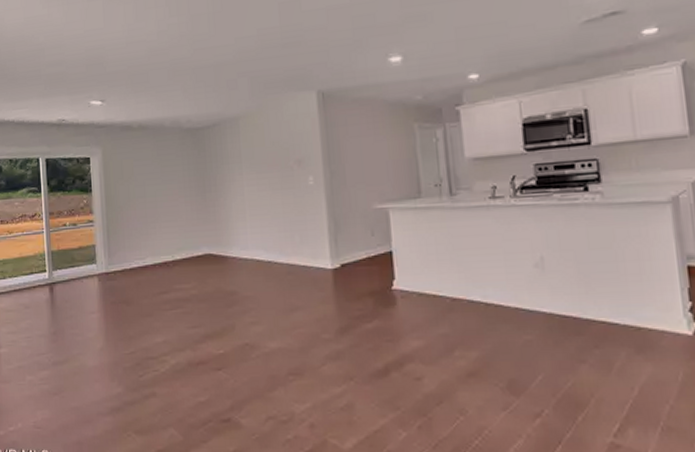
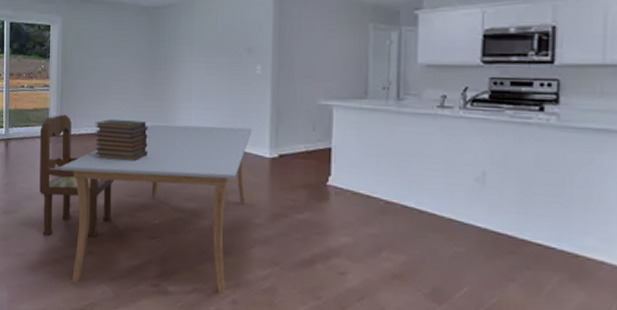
dining chair: none [88,249,173,384] -> present [39,114,115,238]
dining table: none [112,240,312,430] -> present [60,124,253,293]
book stack: none [146,247,205,292] -> present [94,119,148,162]

